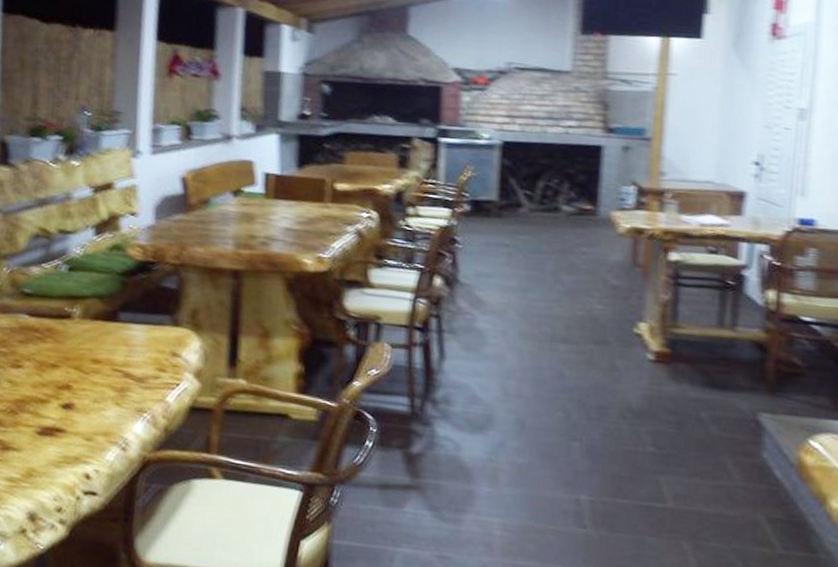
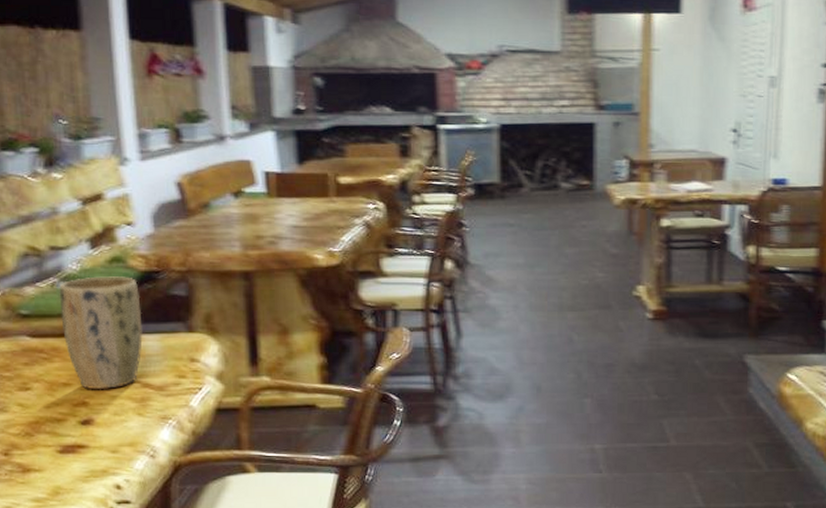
plant pot: none [59,262,134,376] -> present [58,276,143,390]

